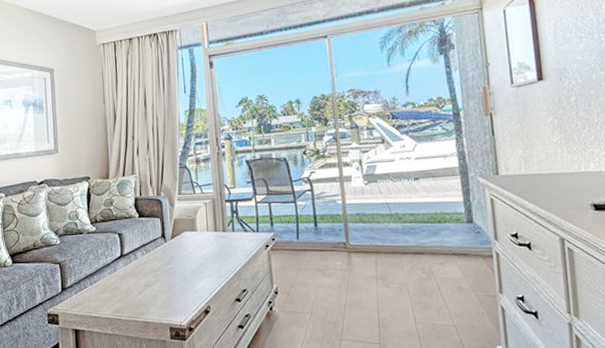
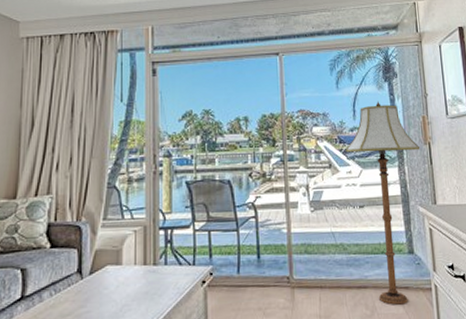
floor lamp: none [398,75,481,270] -> present [345,101,420,305]

